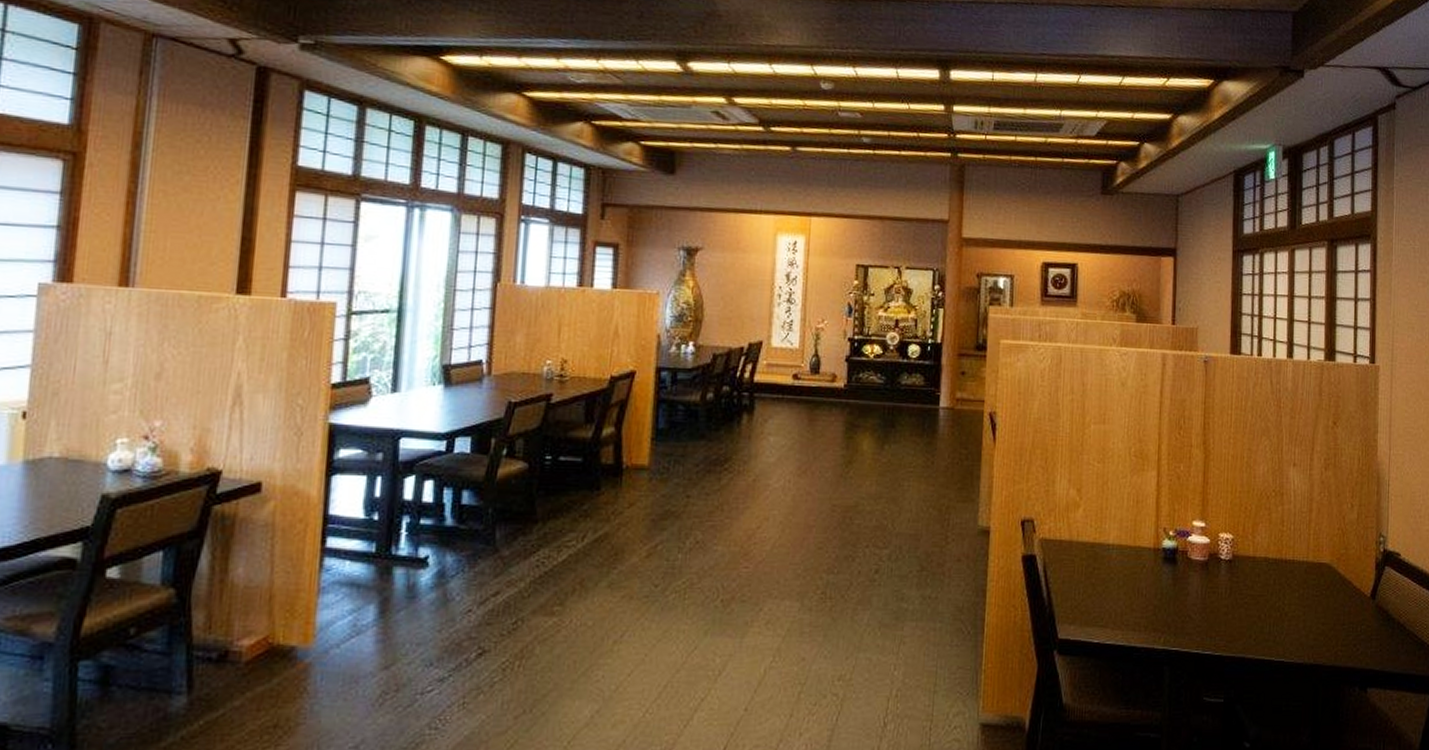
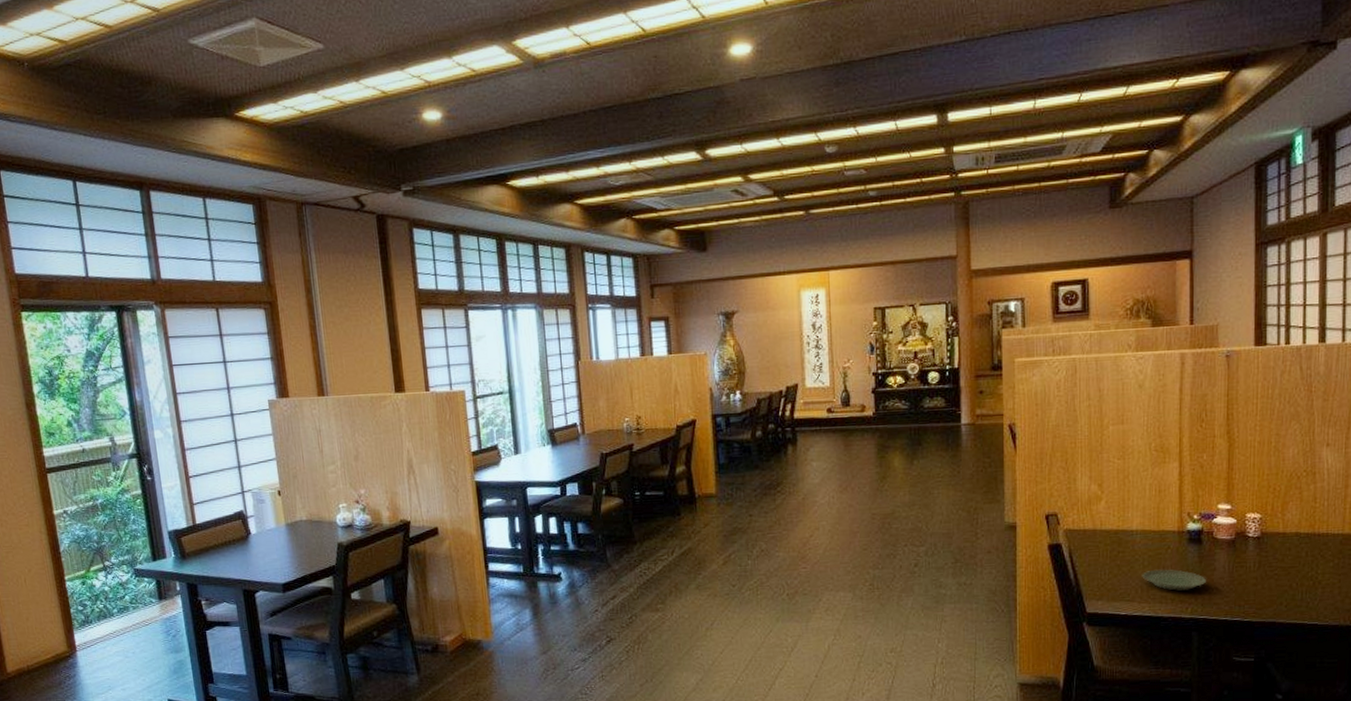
plate: none [1116,591,1179,617] -> present [1142,569,1206,591]

